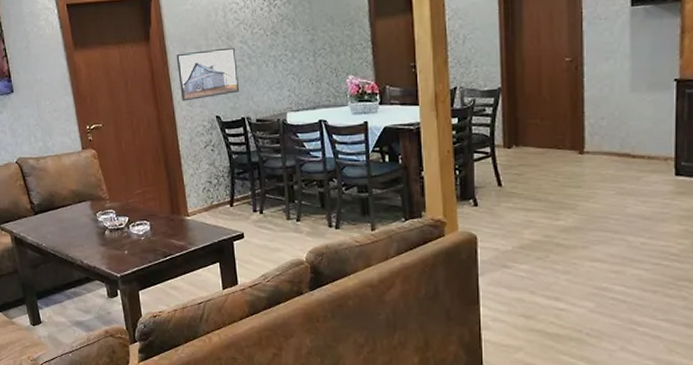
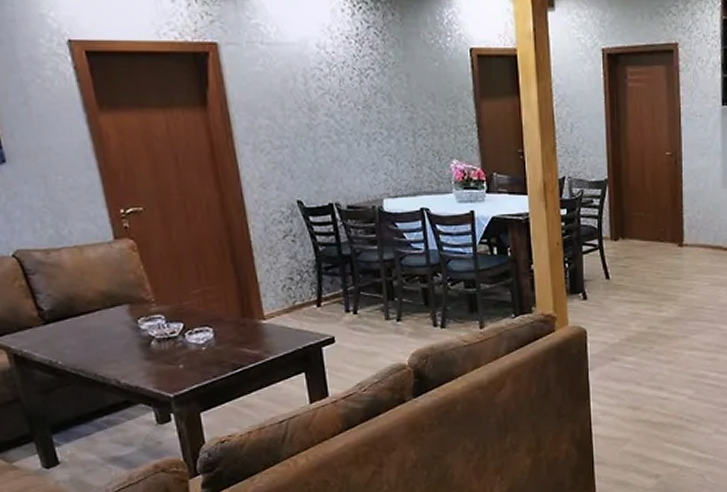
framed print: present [176,47,240,102] -> none [243,120,326,182]

